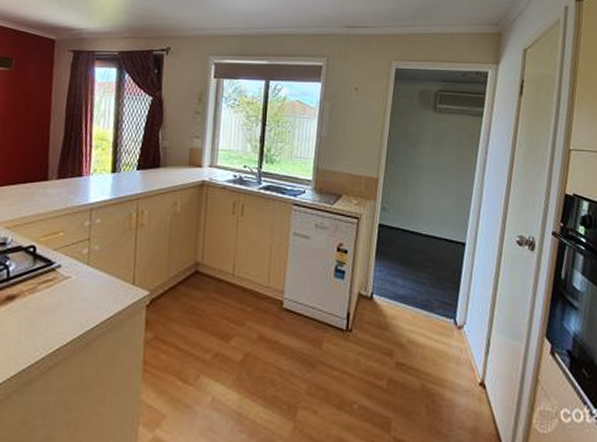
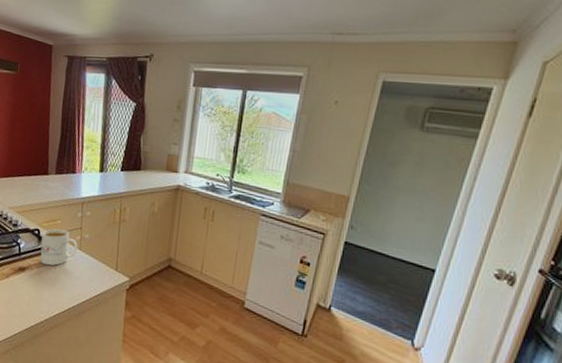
mug: none [36,242,85,289] -> present [40,228,77,266]

